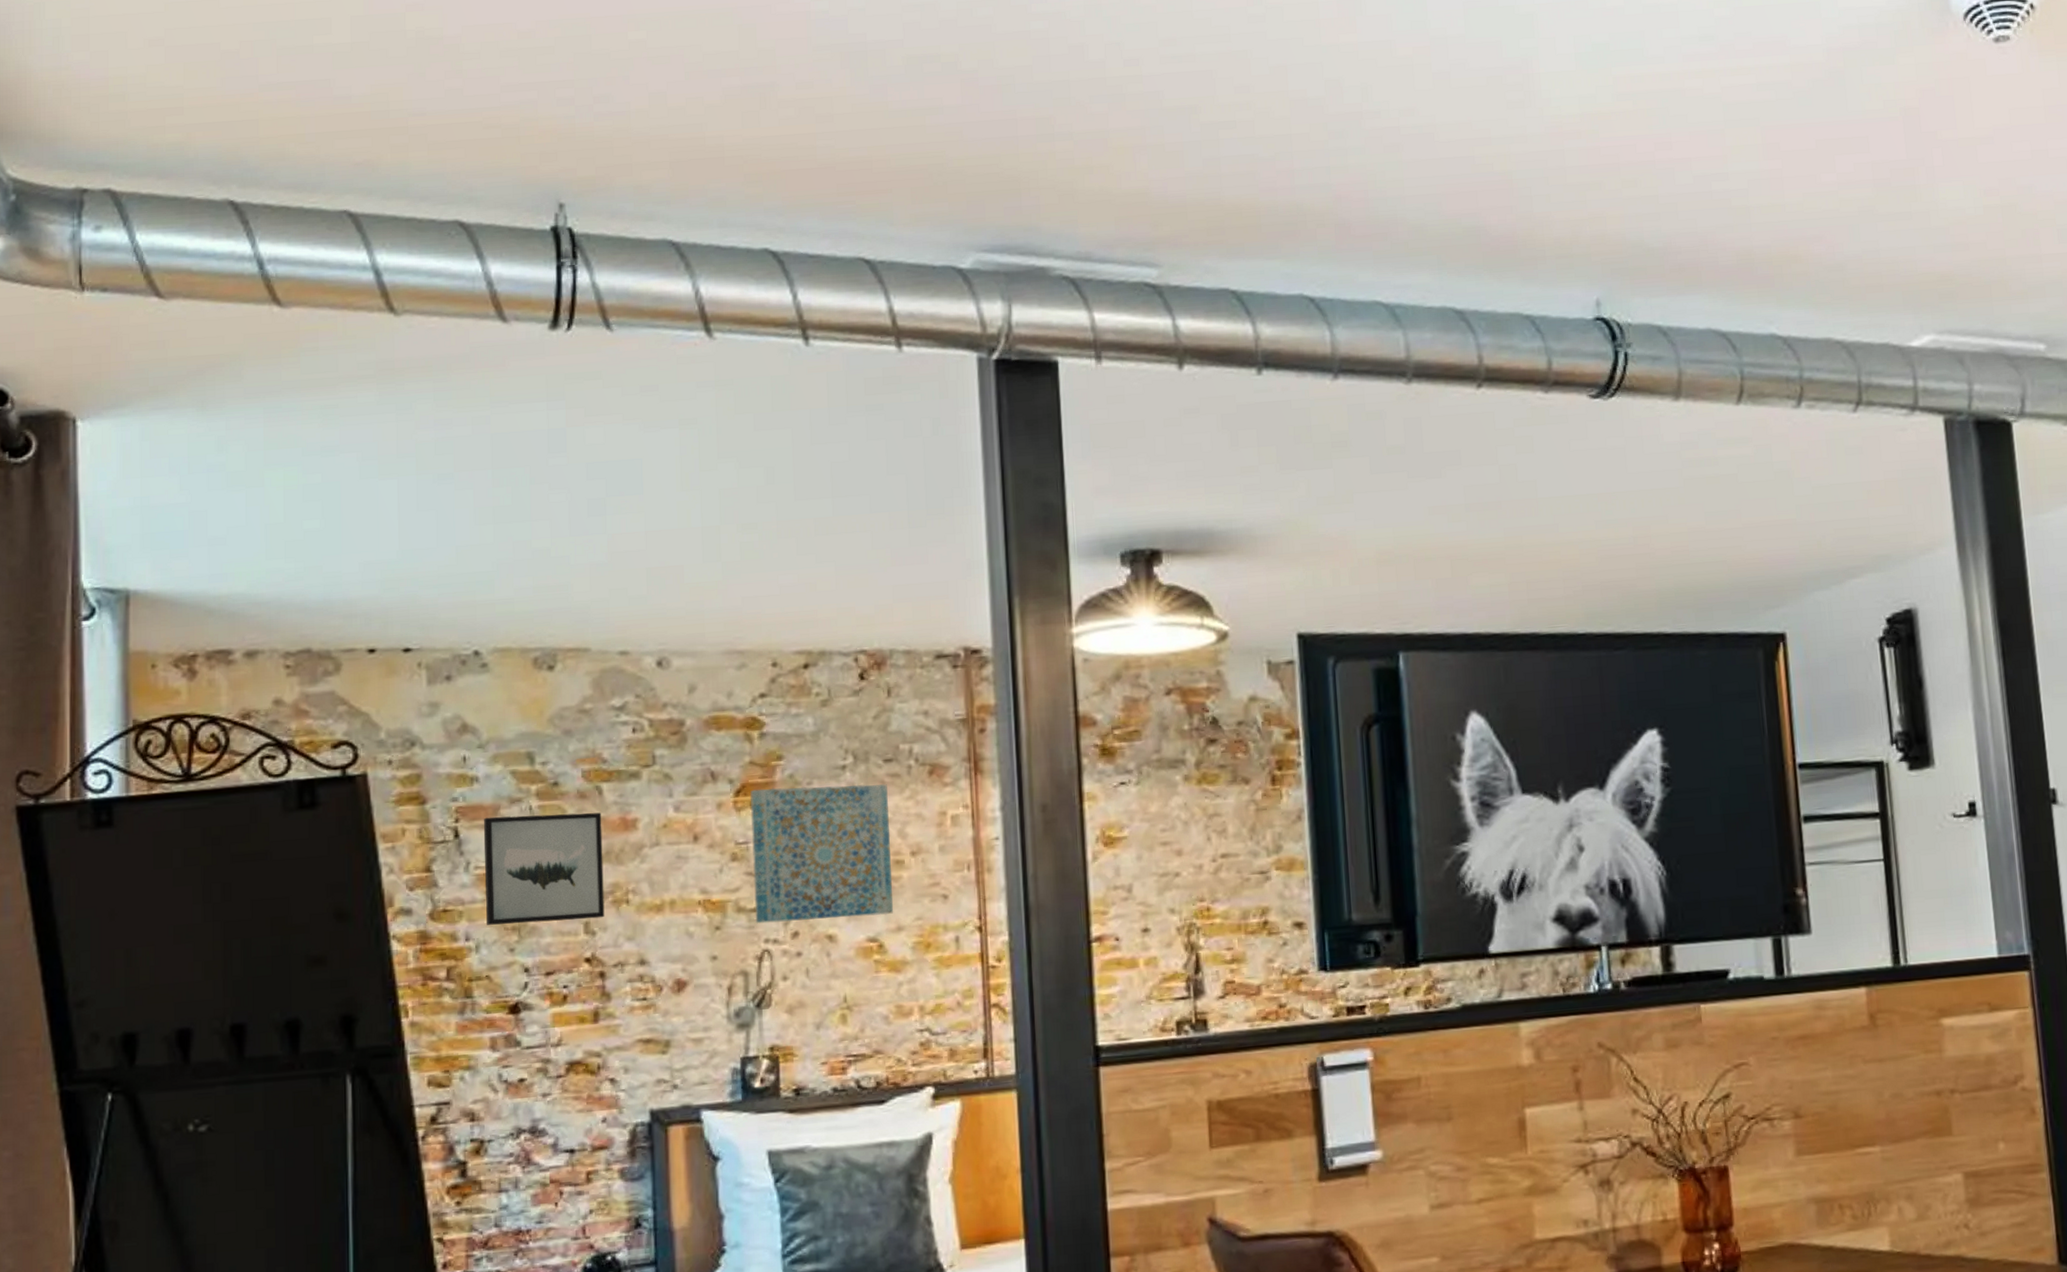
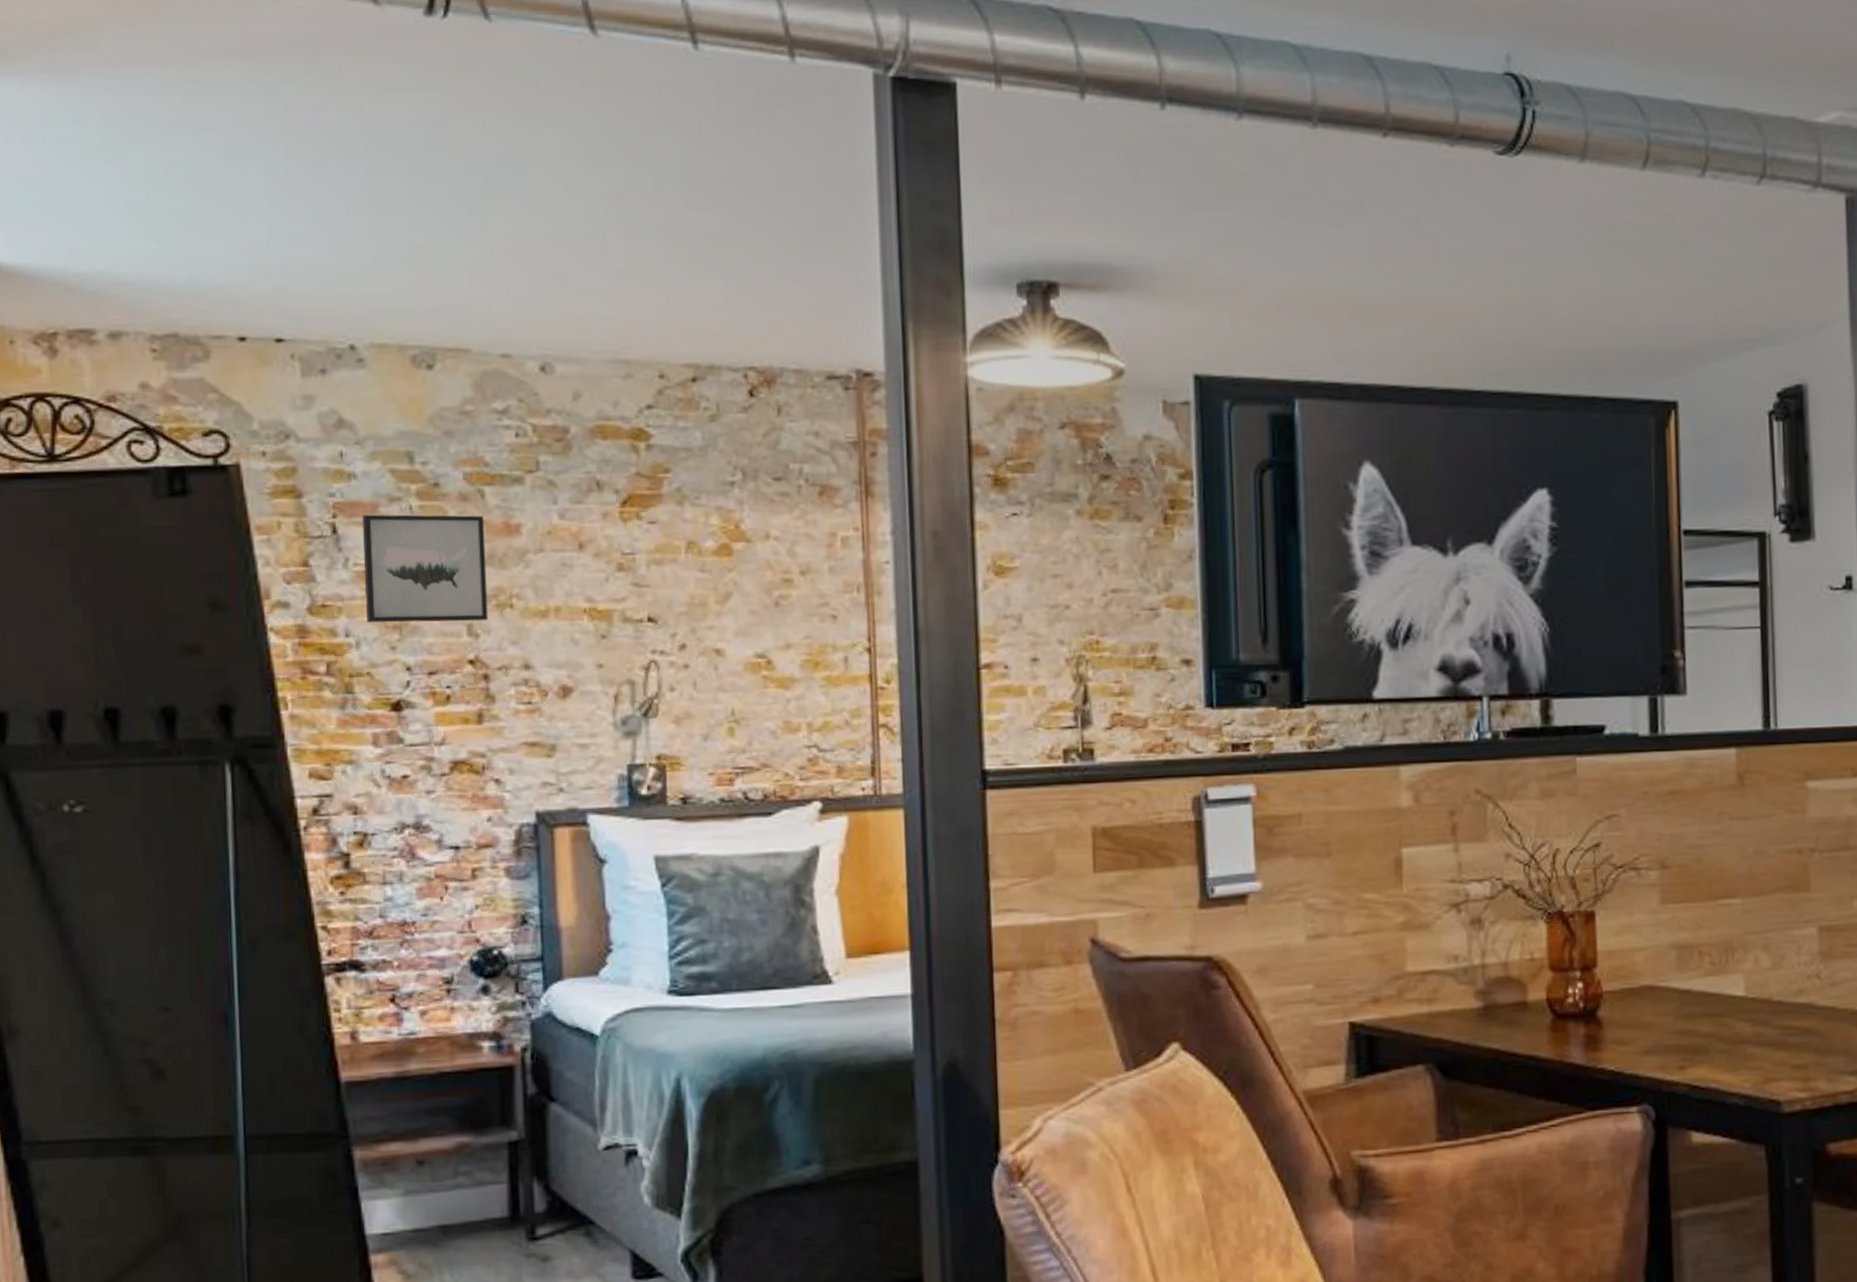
wall art: present [750,783,894,924] -> none [637,500,783,635]

